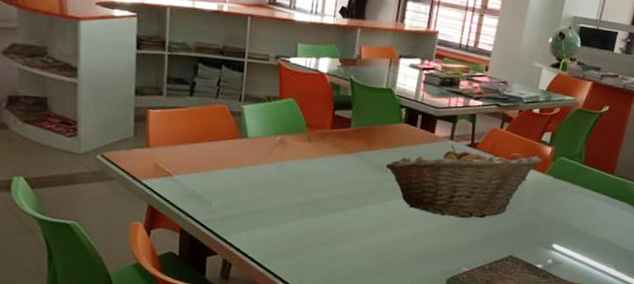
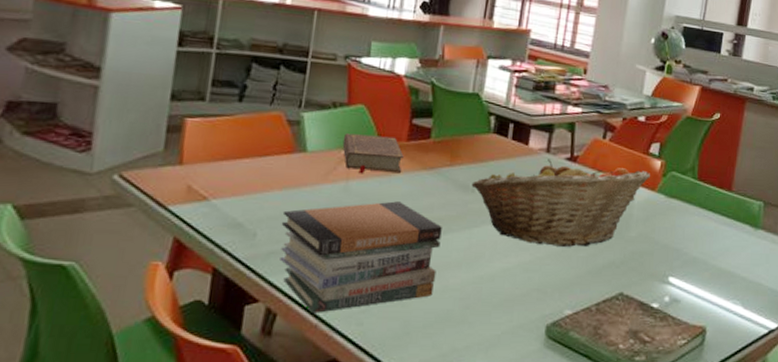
book stack: none [231,179,361,264] -> present [280,201,442,313]
book: none [277,123,328,157] -> present [342,133,404,174]

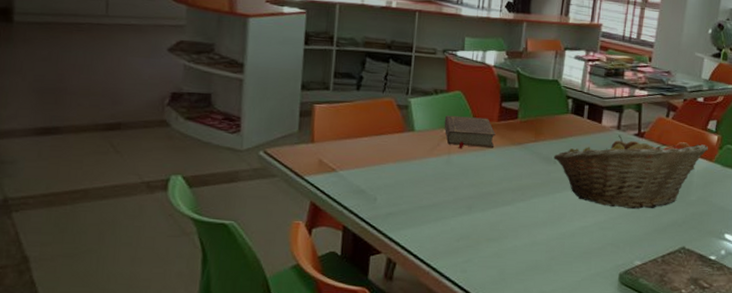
book stack: present [280,201,442,313] -> none [396,171,530,262]

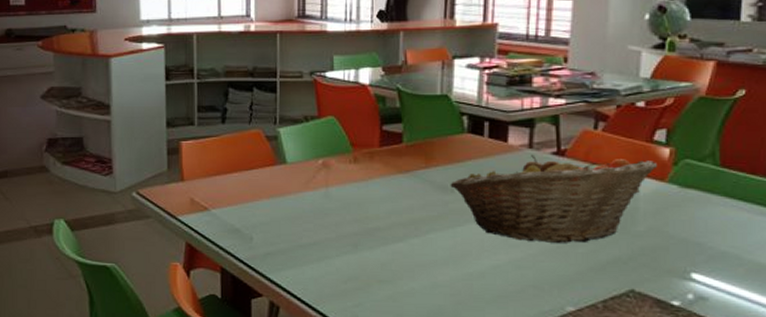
book: present [444,115,496,149] -> none [318,144,378,181]

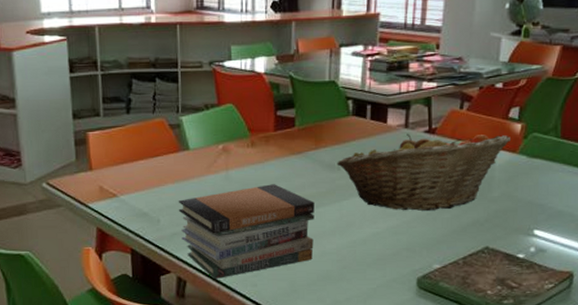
book stack: none [273,204,425,307] -> present [178,184,315,279]

